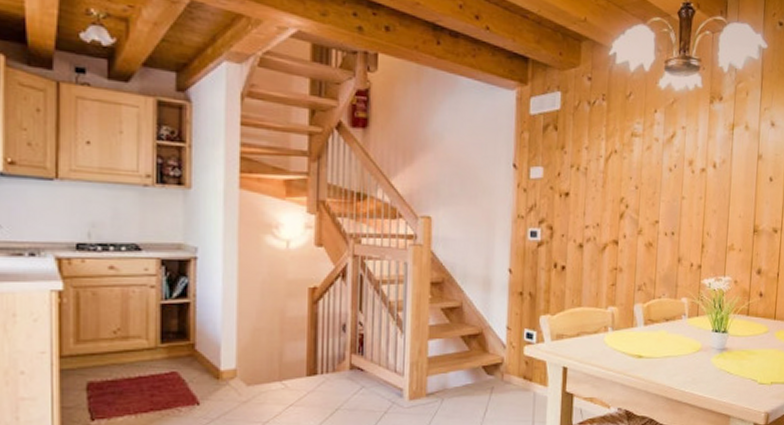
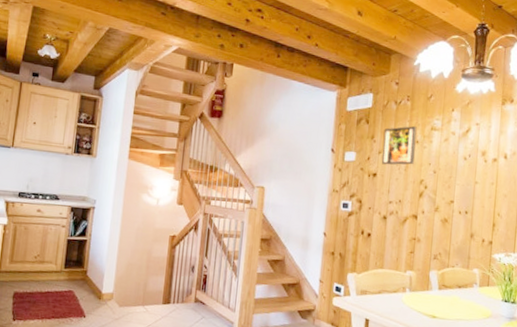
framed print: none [574,132,615,182] -> present [381,126,417,165]

